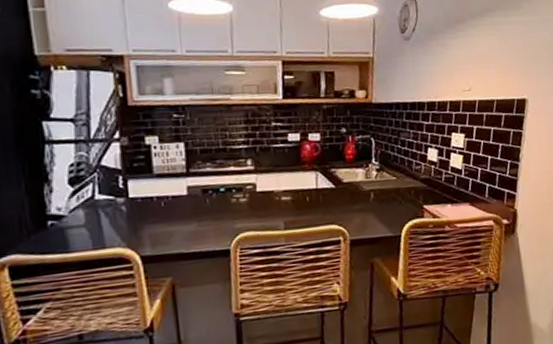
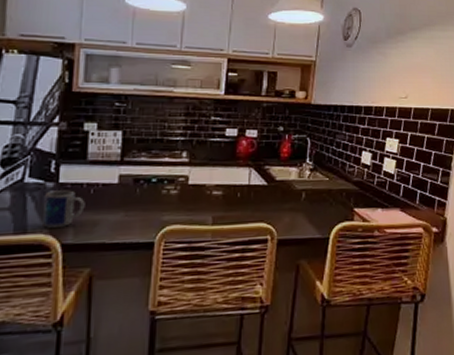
mug: none [117,204,158,242] -> present [43,190,85,228]

